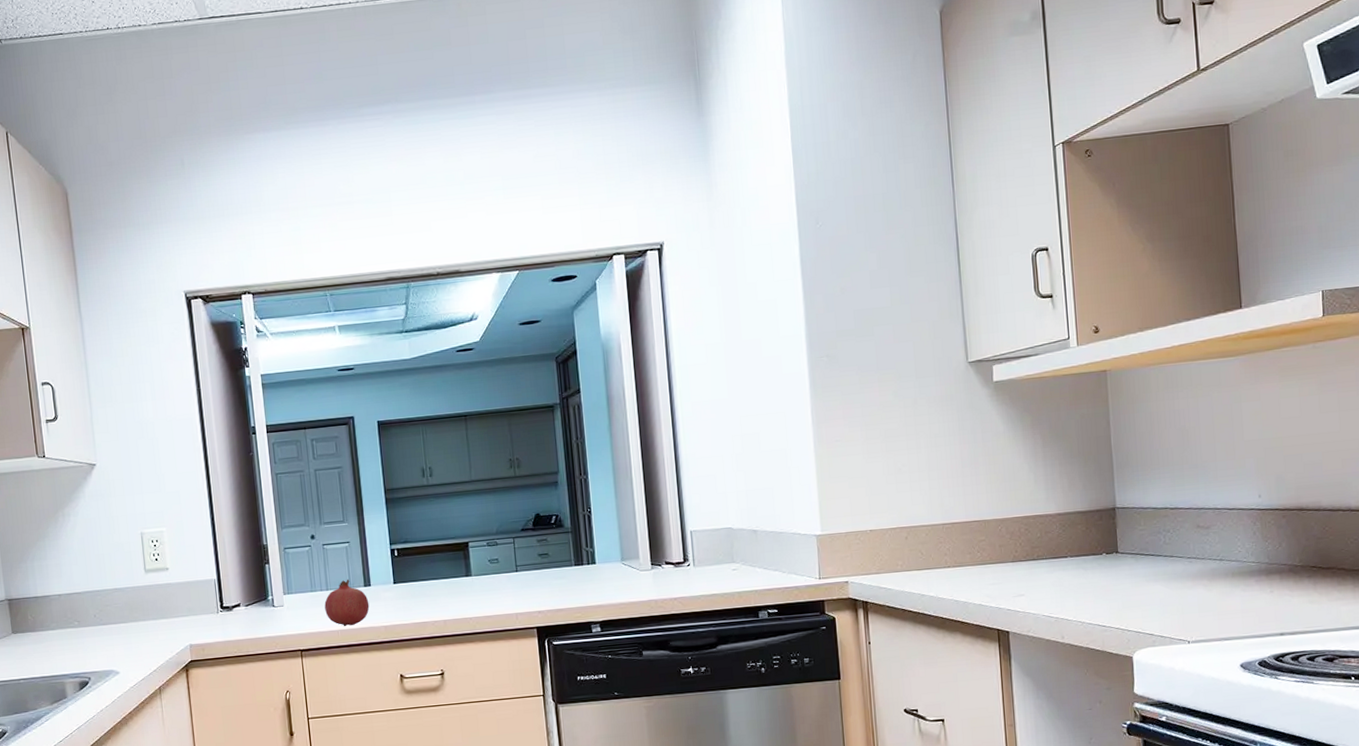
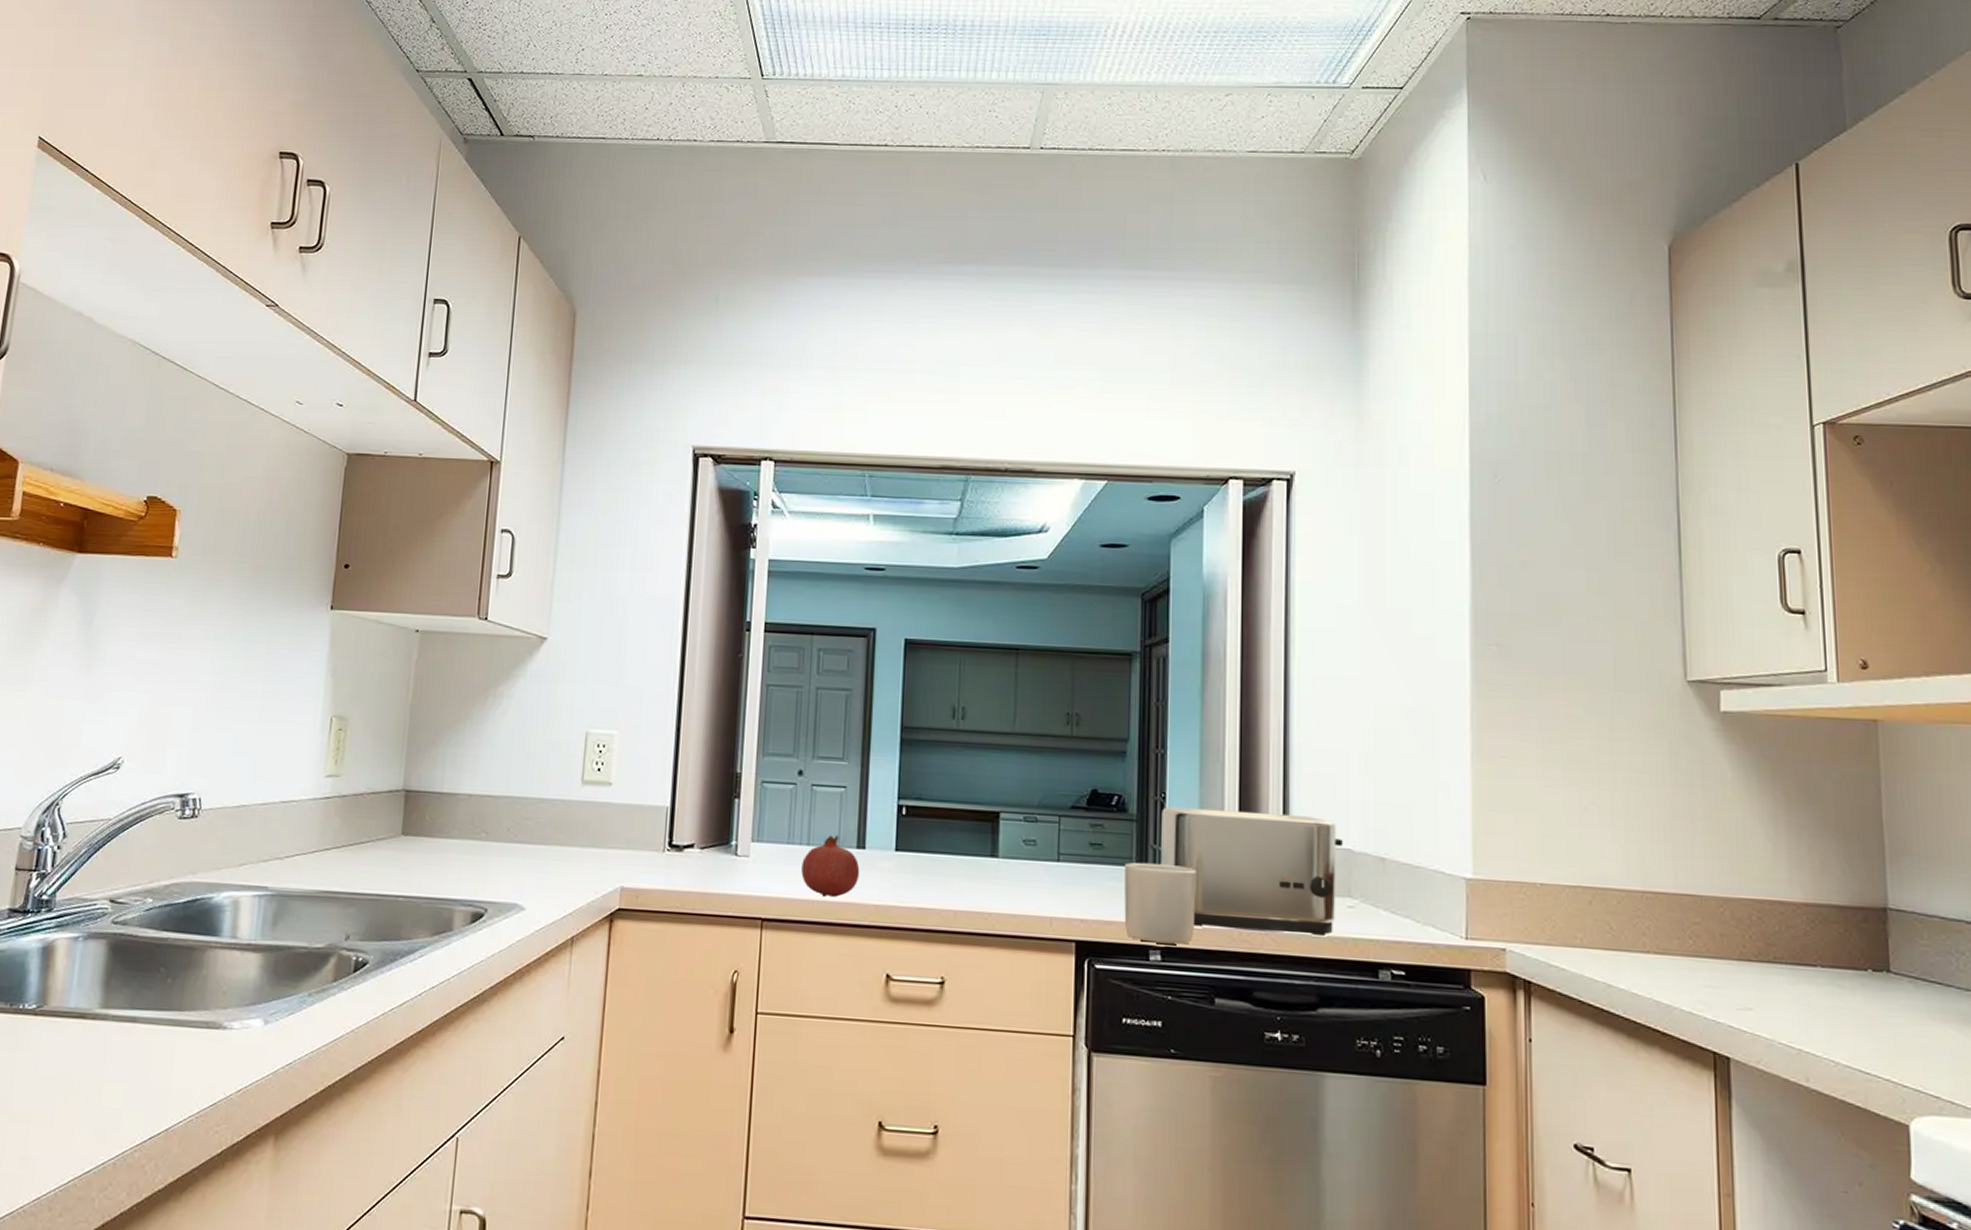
mug: none [566,560,623,620] -> present [1123,862,1198,945]
toaster: none [589,508,725,603] -> present [1161,806,1343,937]

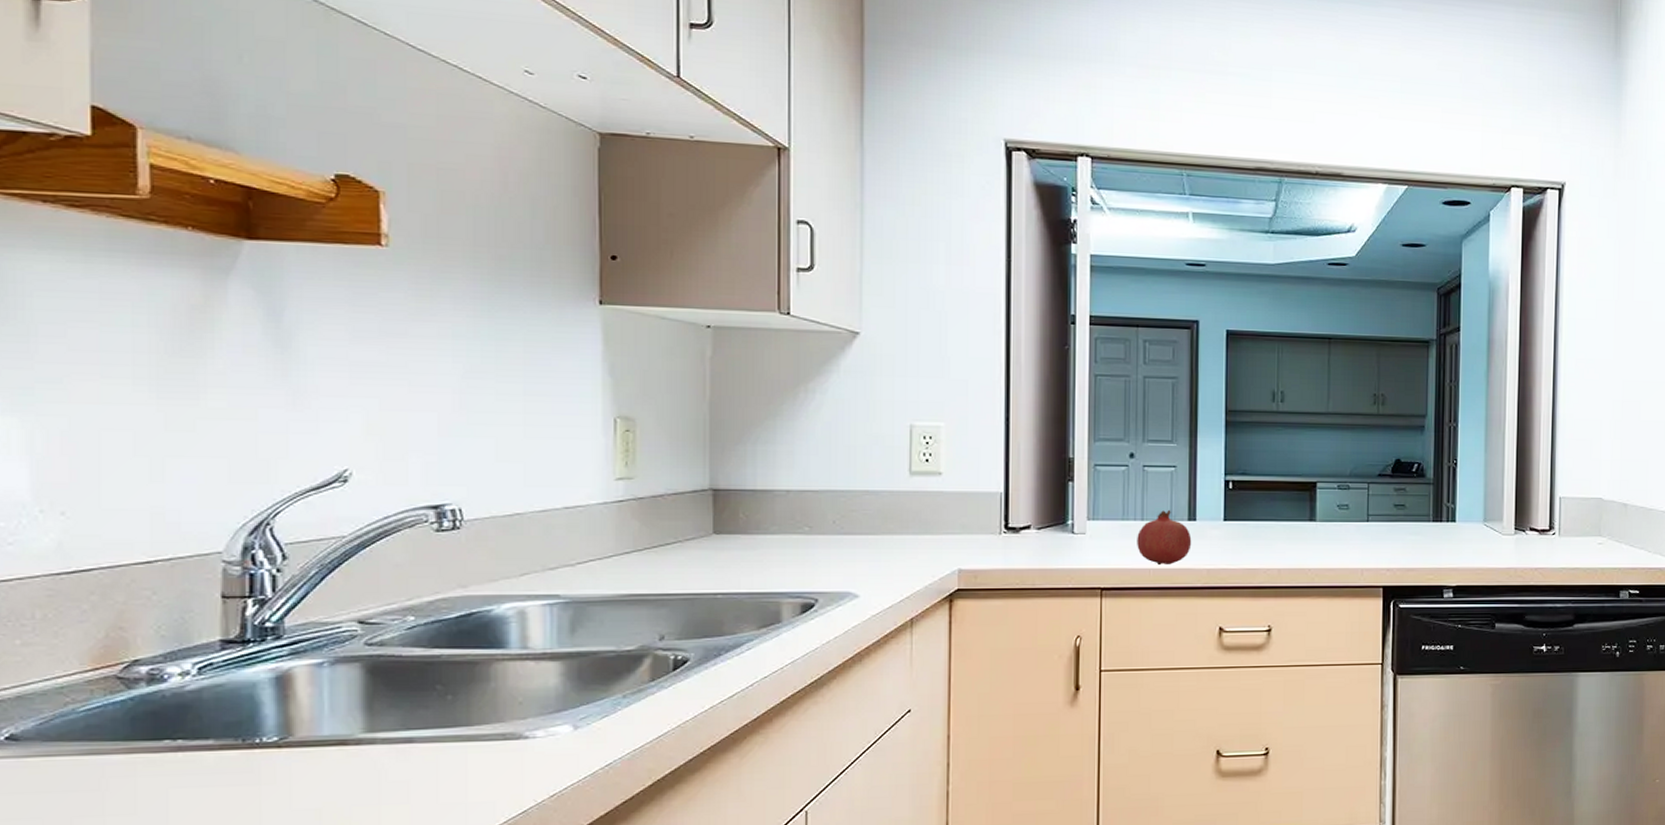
mug: present [1123,862,1198,945] -> none [1422,518,1483,583]
toaster: present [1161,806,1343,937] -> none [1453,471,1596,569]

